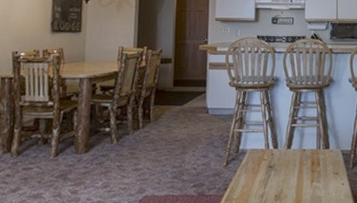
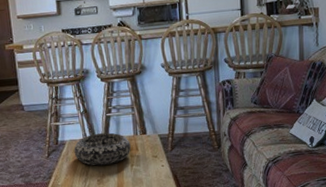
decorative bowl: none [254,144,313,179] -> present [74,132,131,166]

